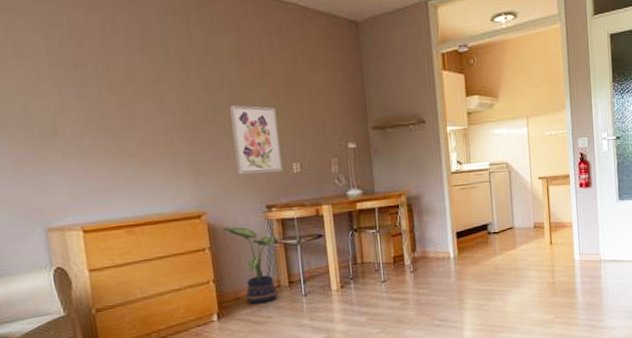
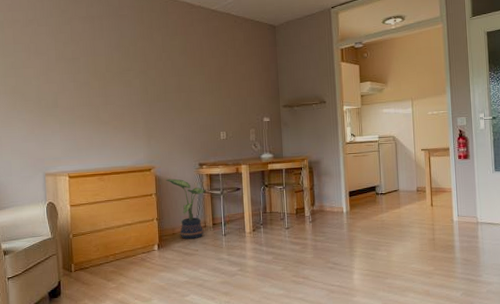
wall art: present [230,105,284,174] -> none [177,88,213,139]

